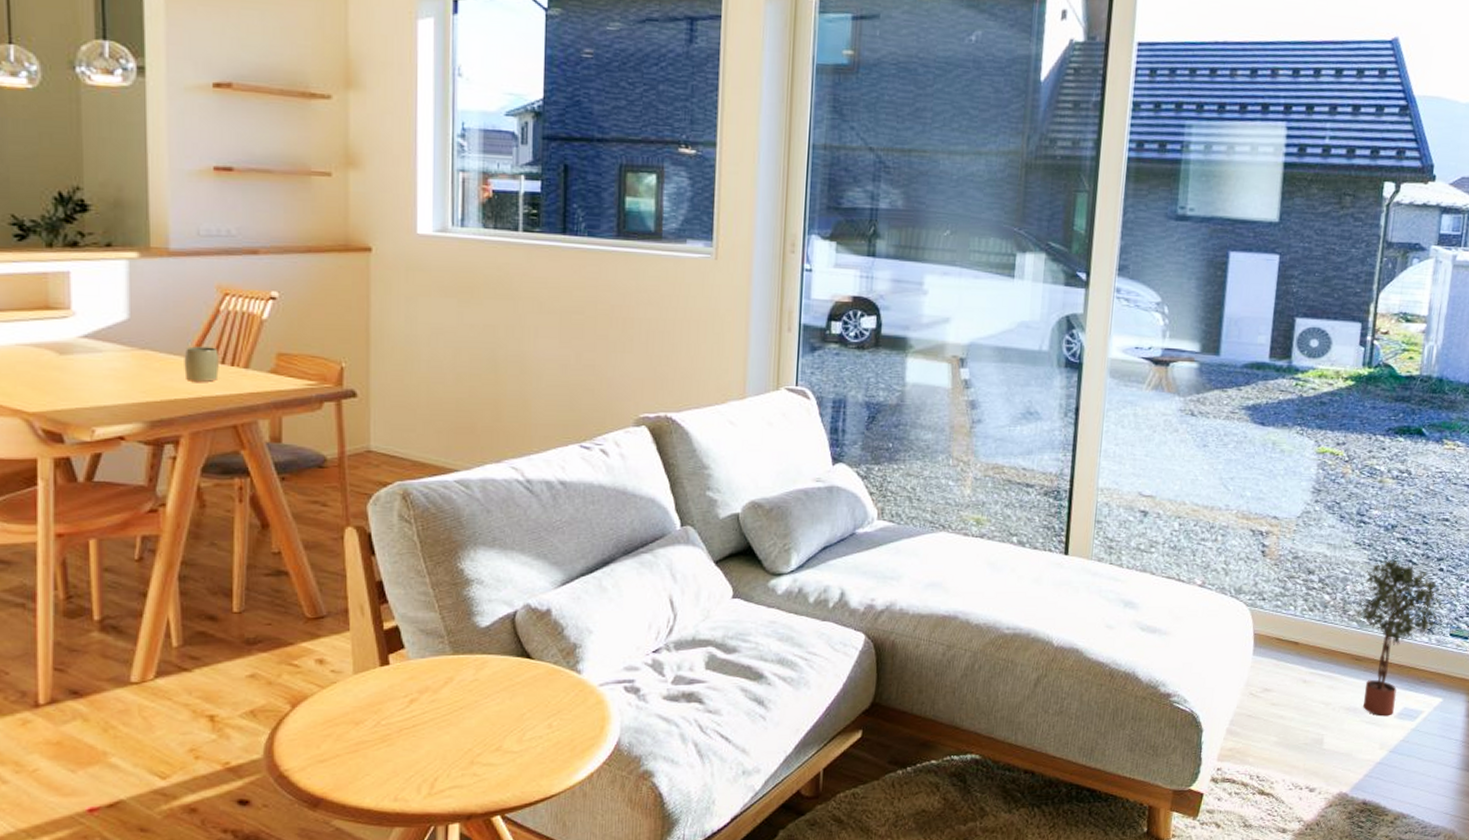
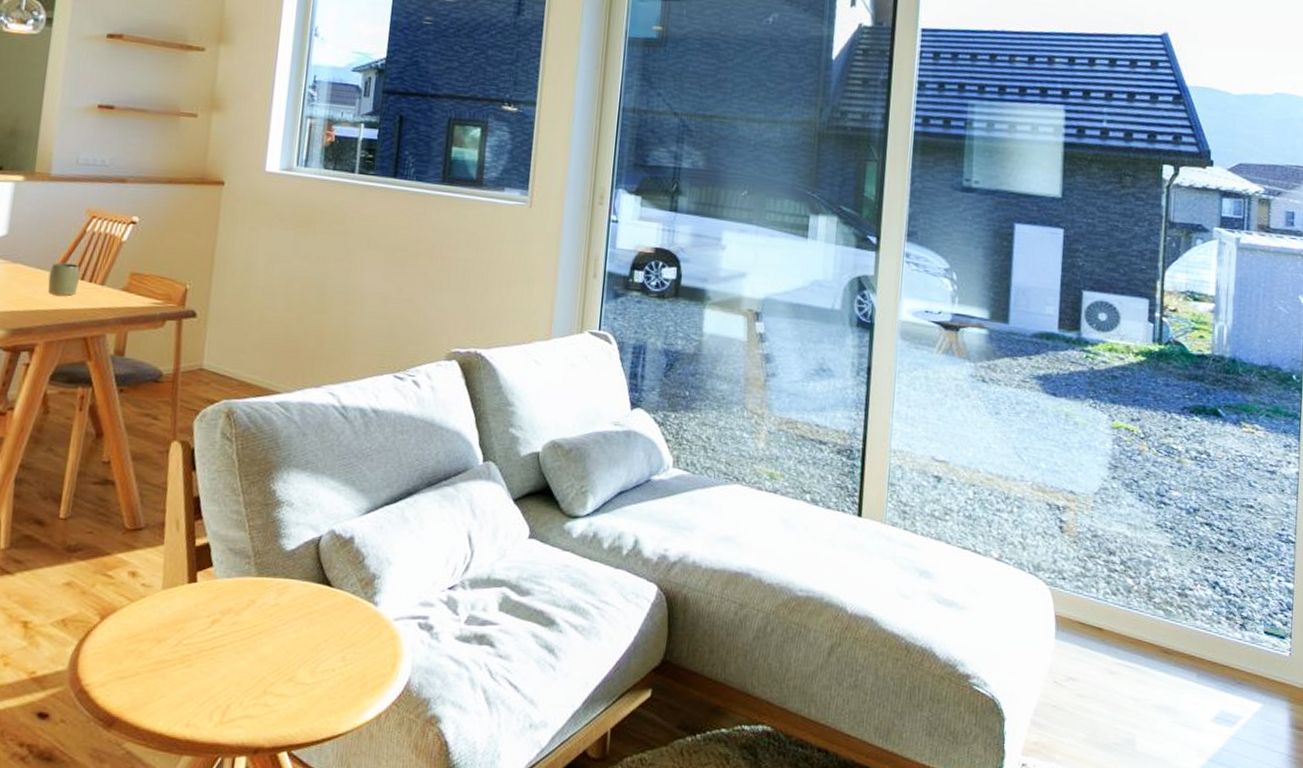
potted tree: present [1356,559,1444,715] -> none [1161,545,1256,718]

